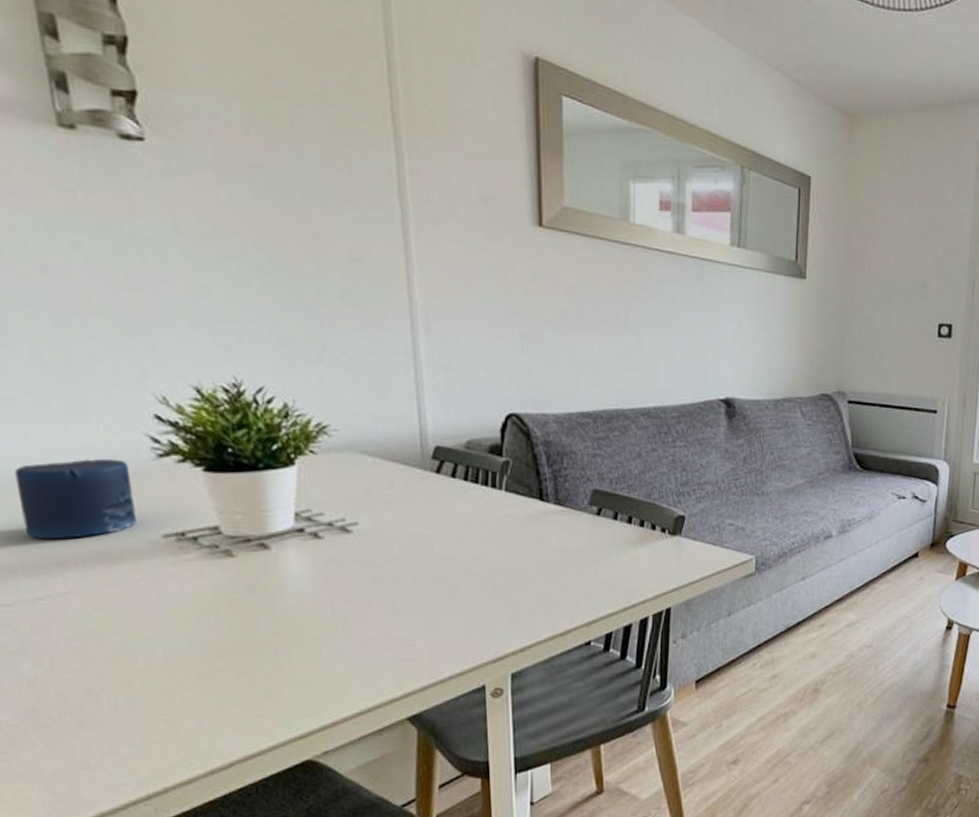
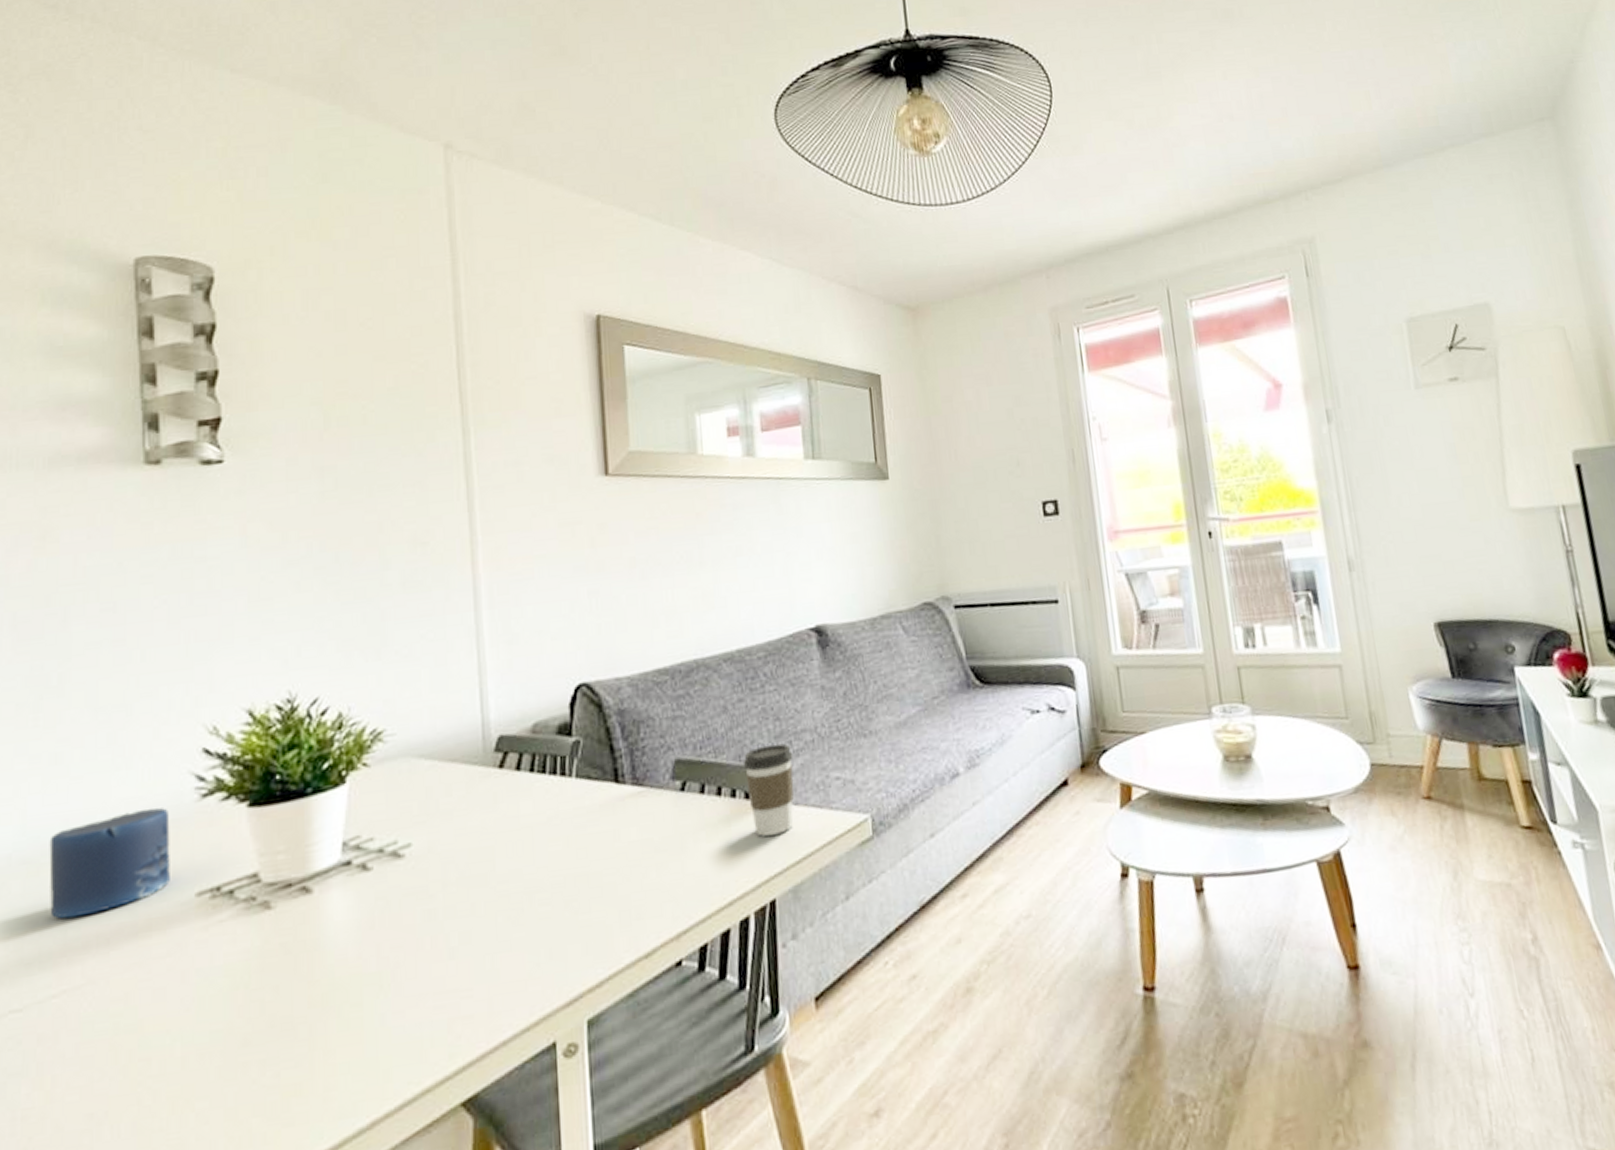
coffee cup: none [652,490,696,560] -> present [742,743,794,836]

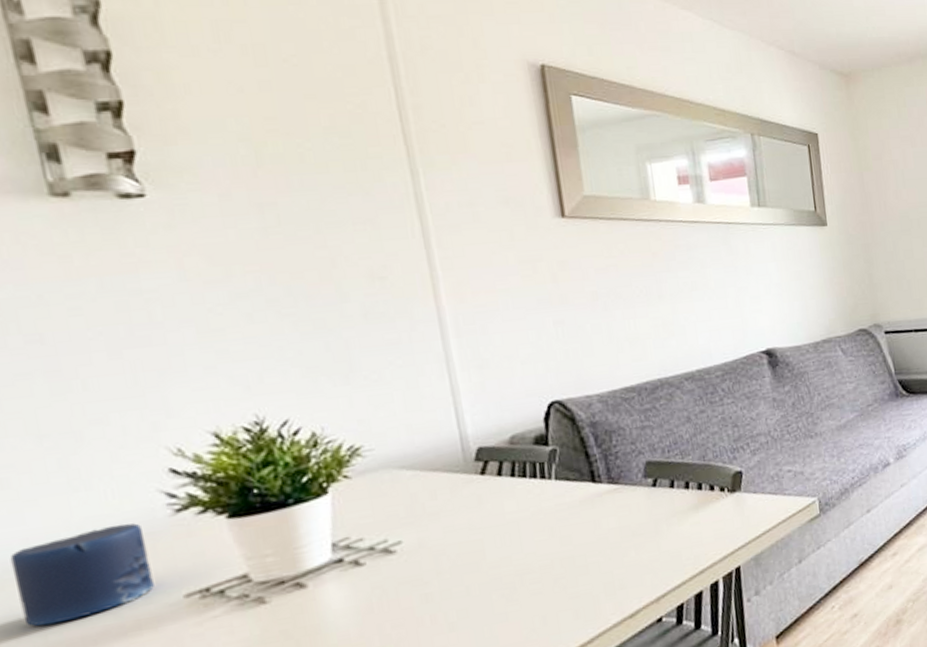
coffee cup: present [742,743,794,836] -> none [706,445,753,519]

